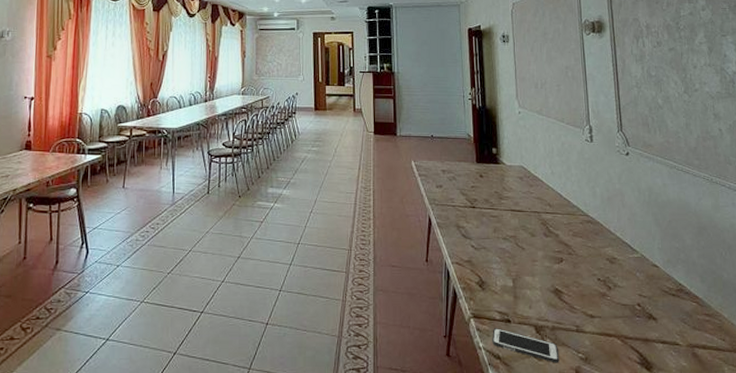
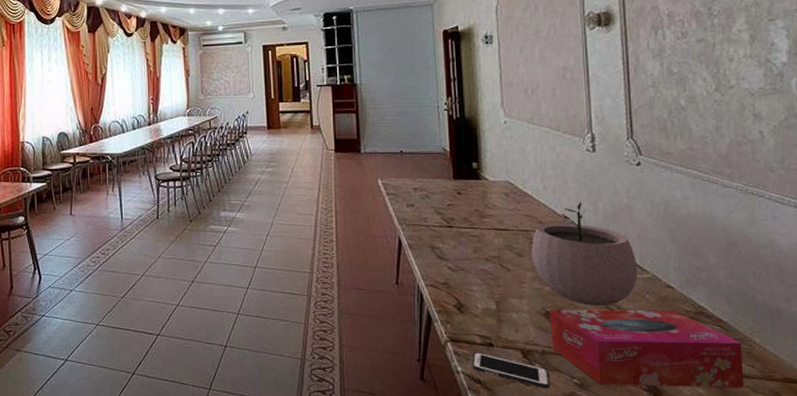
plant pot: none [542,187,630,283] -> present [531,202,638,305]
tissue box: none [558,286,718,361] -> present [550,309,744,388]

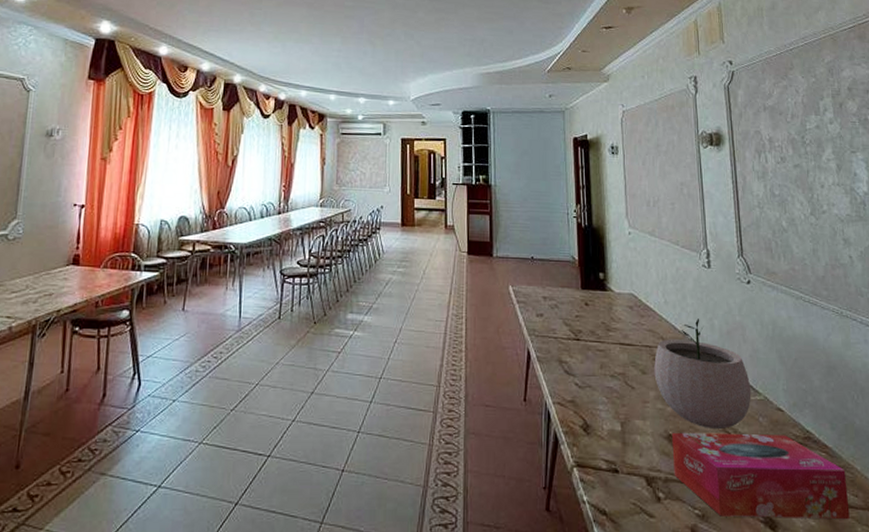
cell phone: present [472,352,550,389] -> none [598,479,673,521]

